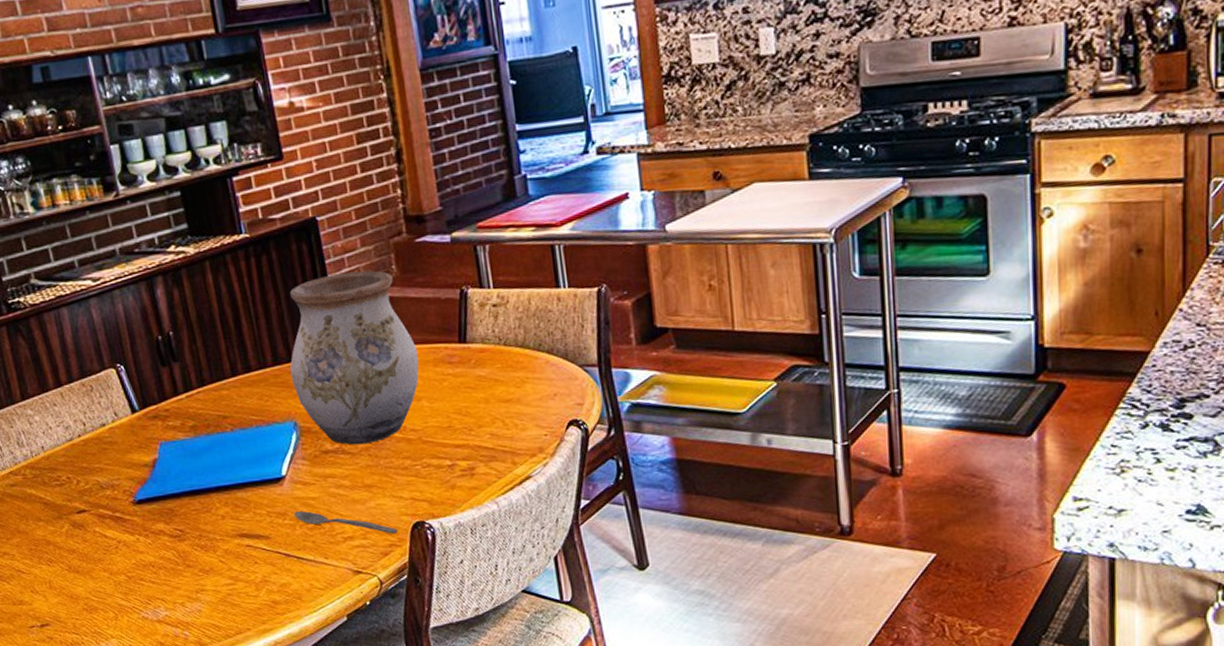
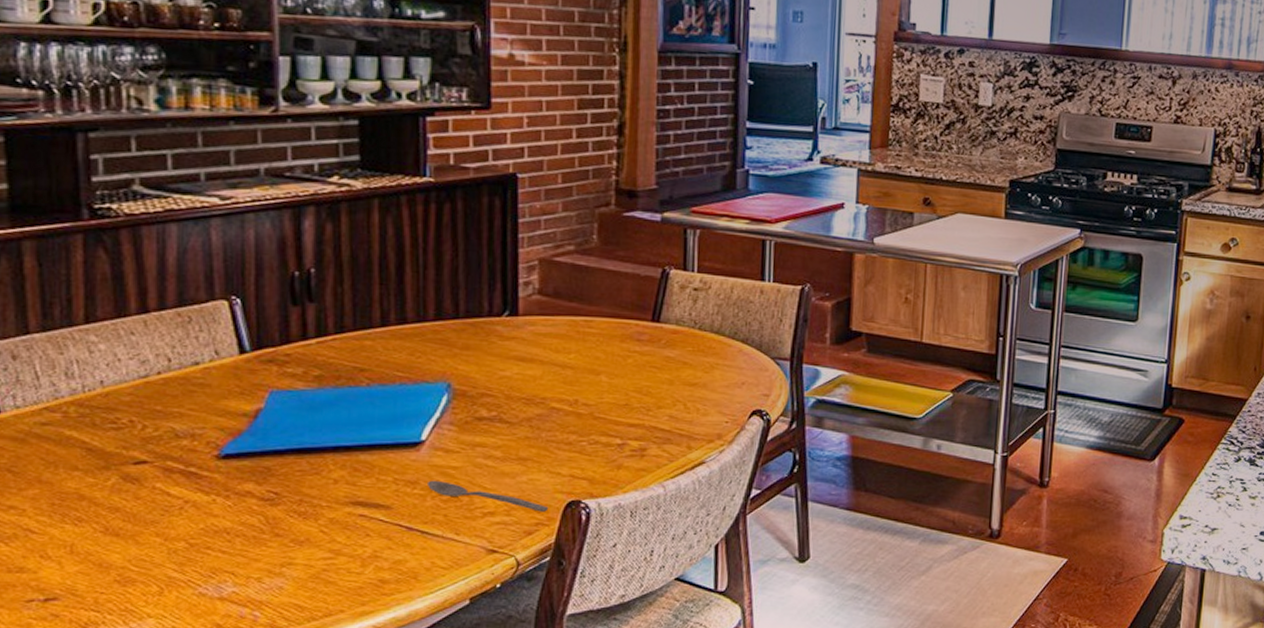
vase: present [289,270,419,445] -> none [453,234,605,415]

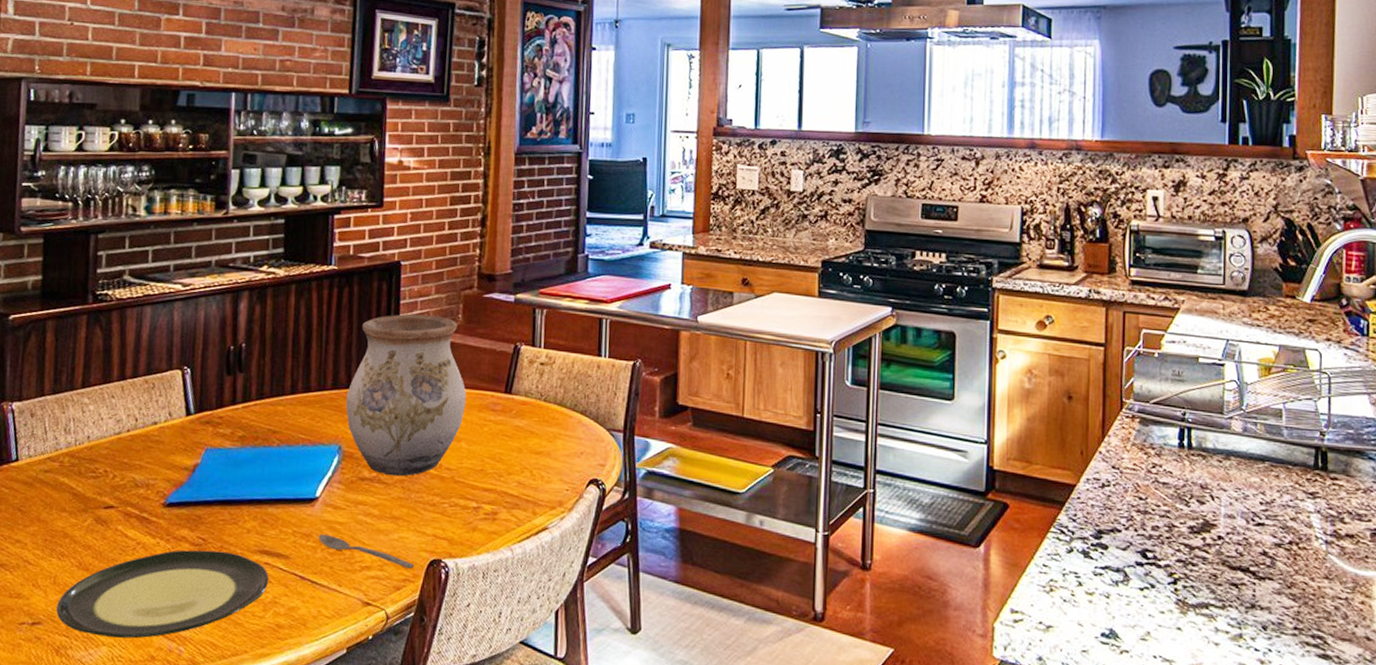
plate: none [78,505,365,608] -> present [56,550,269,639]
vase: none [453,234,605,415] -> present [345,314,466,477]

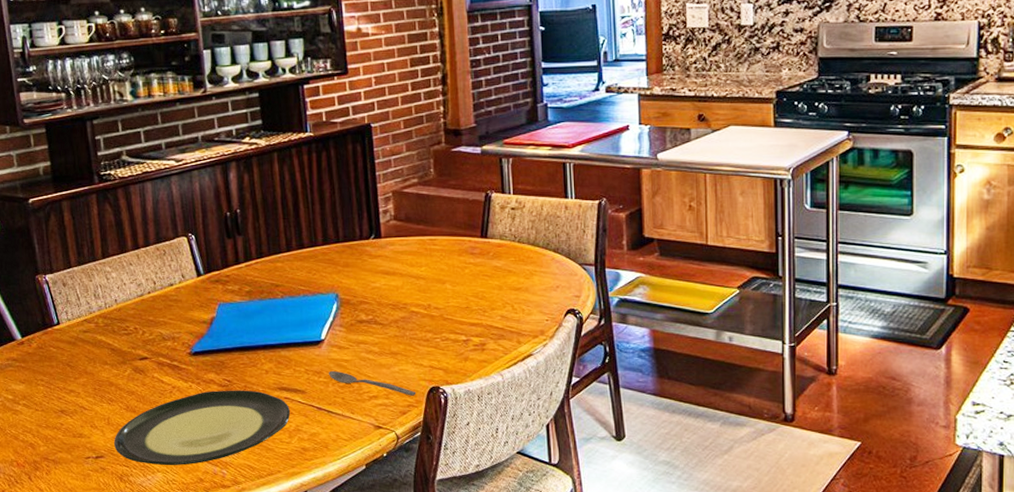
vase: present [345,314,466,477] -> none [336,171,446,318]

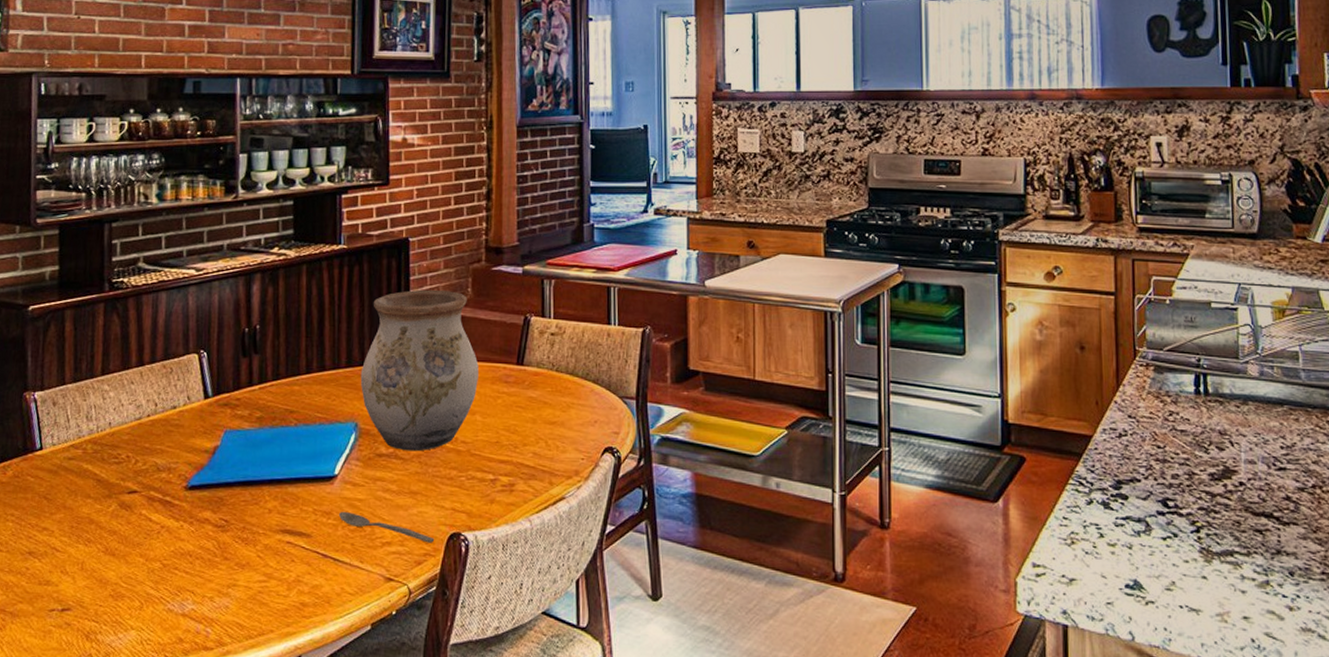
plate: present [114,390,290,465] -> none [85,531,291,622]
vase: none [336,171,446,318] -> present [360,289,479,452]

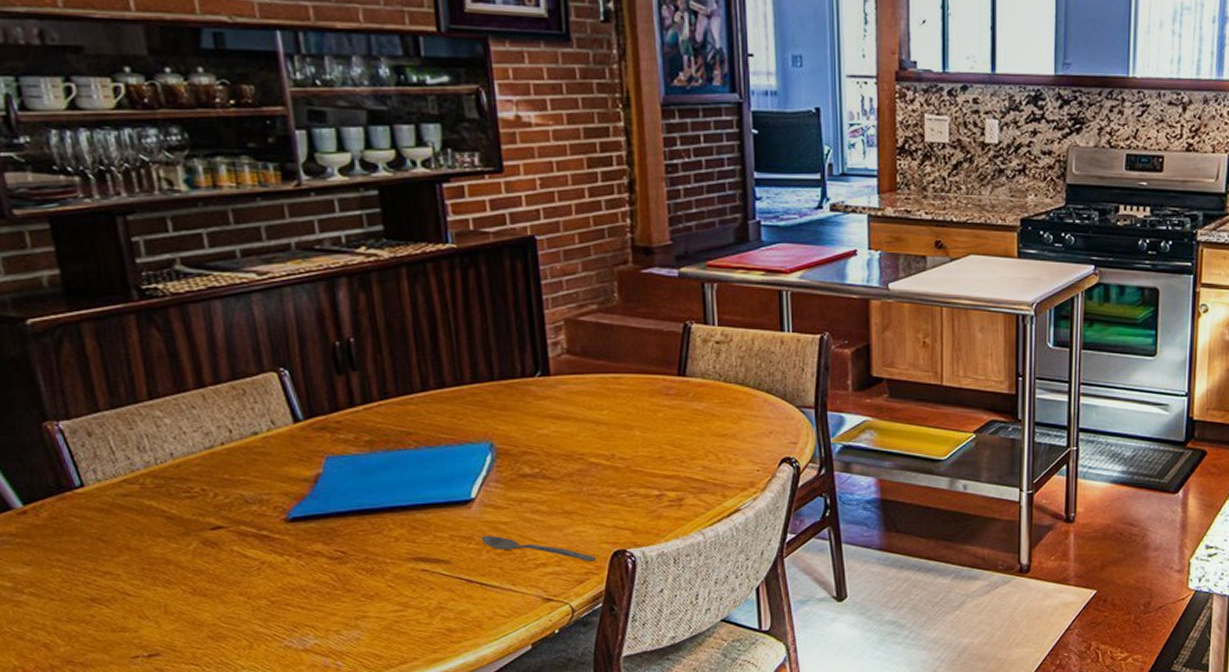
vase: present [360,289,479,452] -> none [490,295,634,471]

